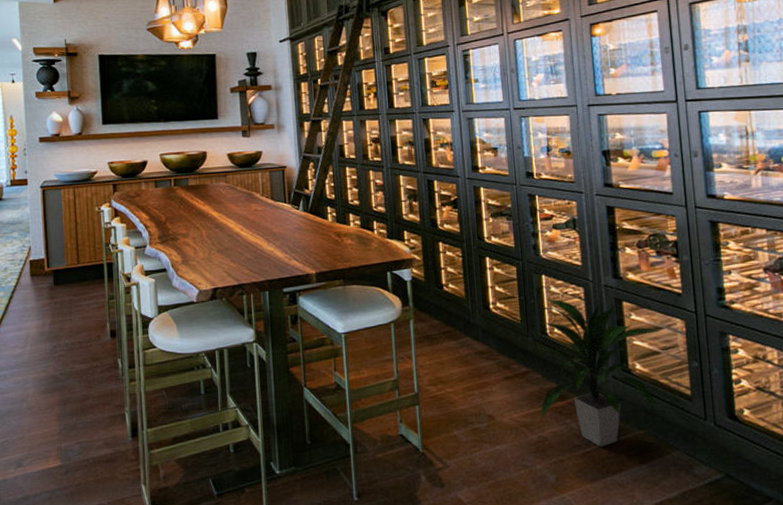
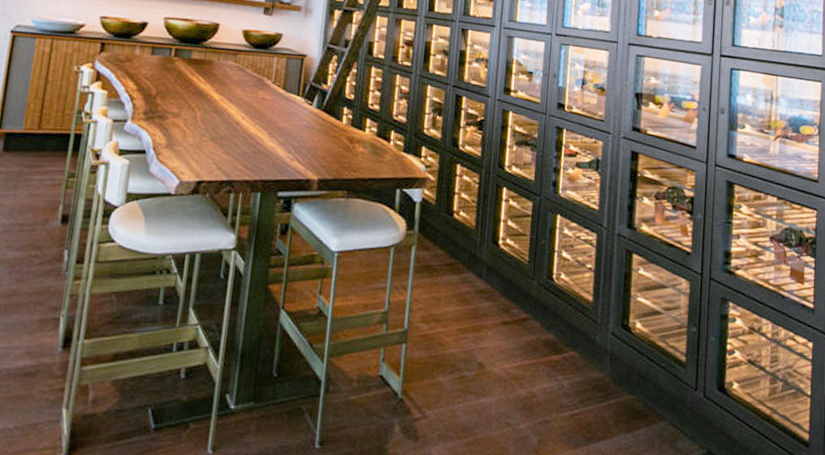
indoor plant: present [537,298,661,447] -> none [532,241,666,410]

